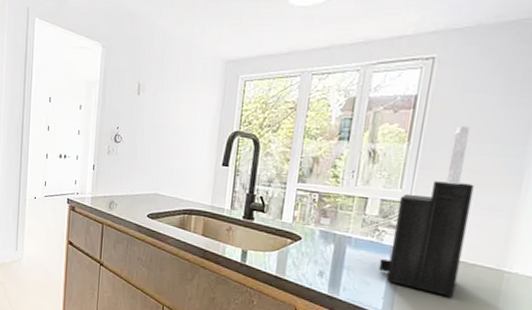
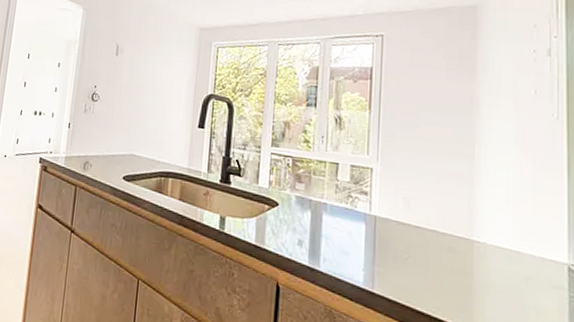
knife block: present [378,125,474,297] -> none [356,96,433,268]

